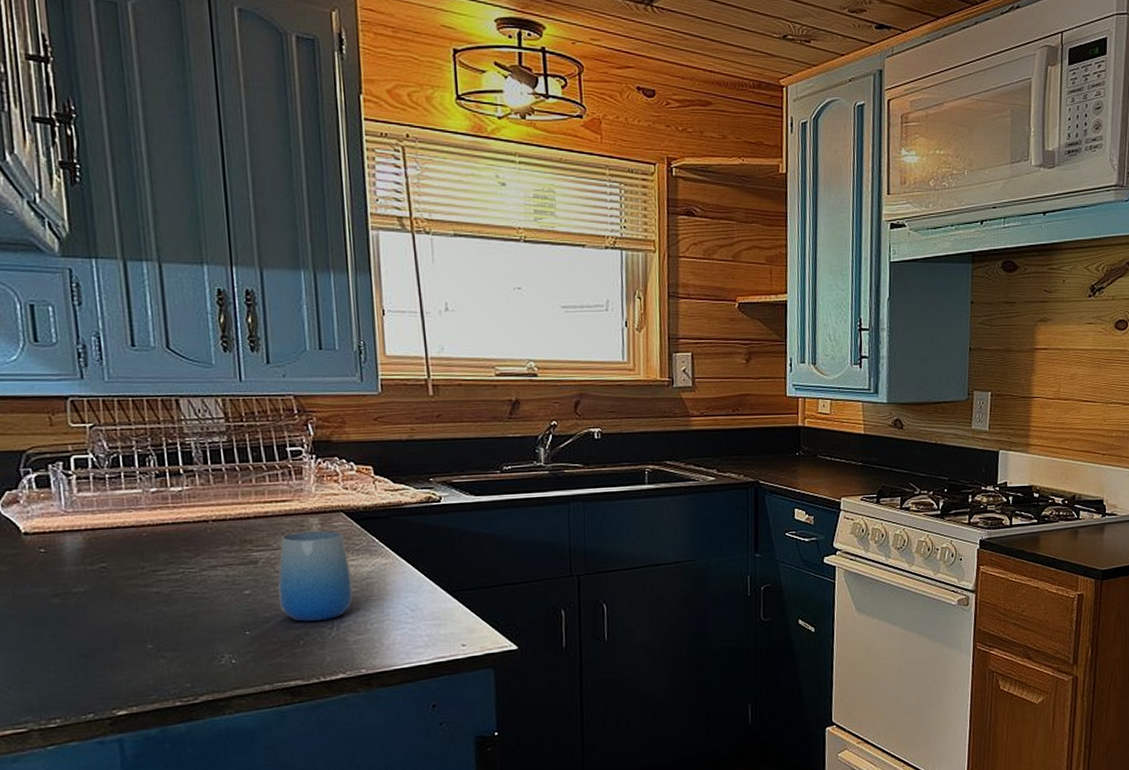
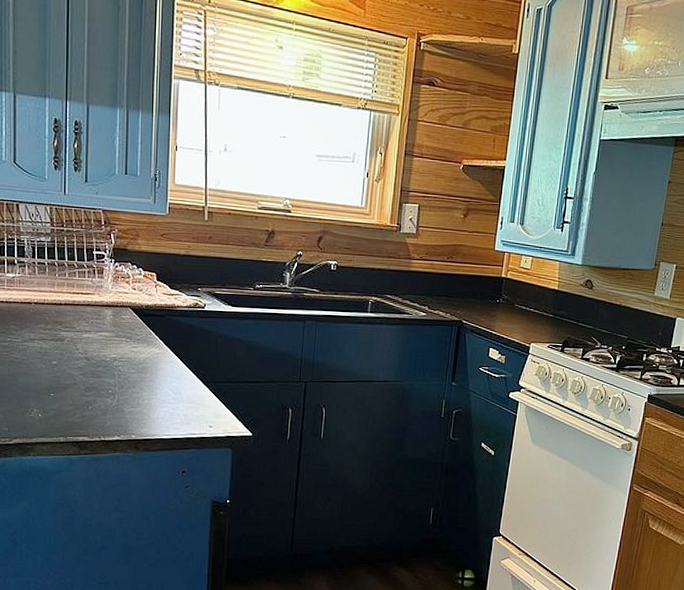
cup: present [278,531,353,622] -> none [77,320,132,392]

